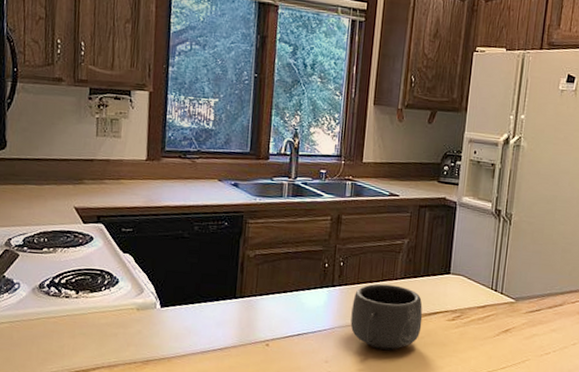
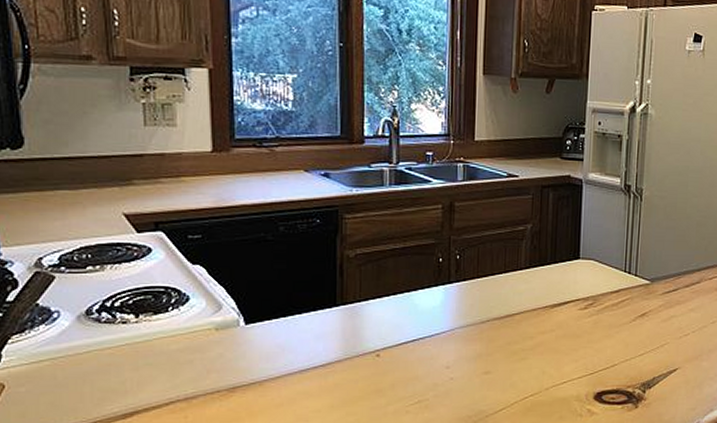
mug: present [350,284,423,350] -> none [472,276,552,348]

